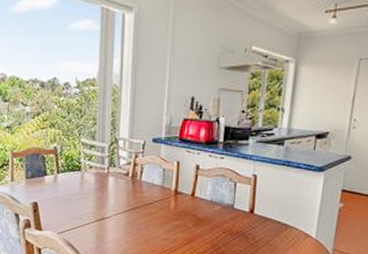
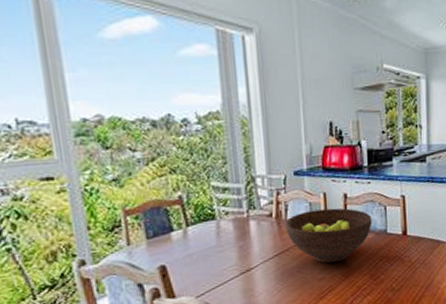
fruit bowl: none [139,175,221,227] -> present [285,208,372,264]

